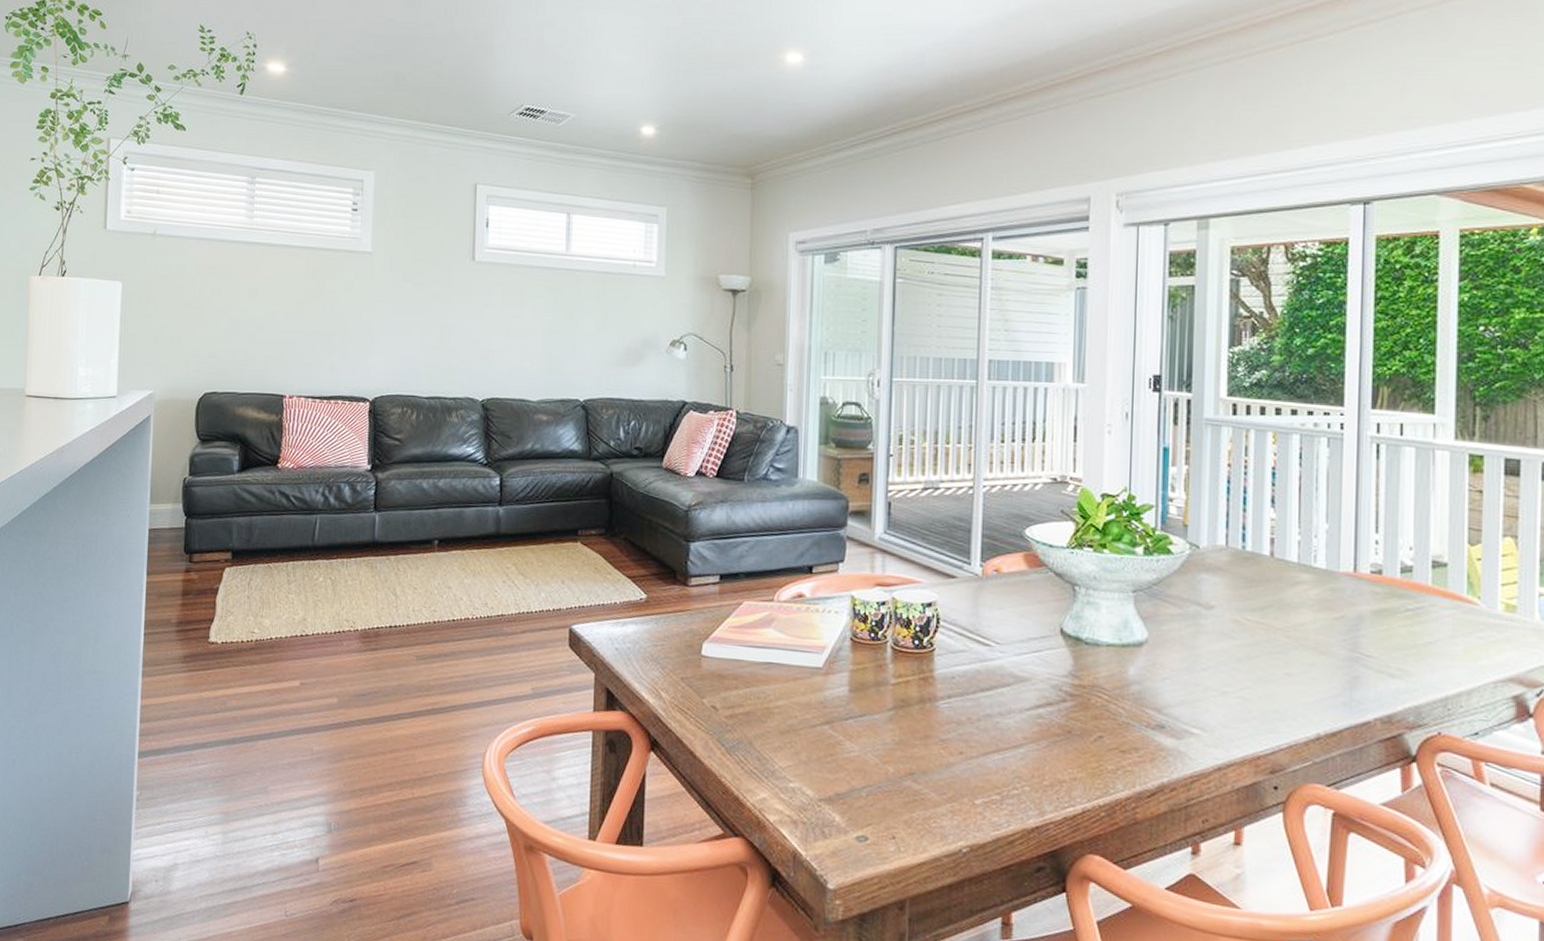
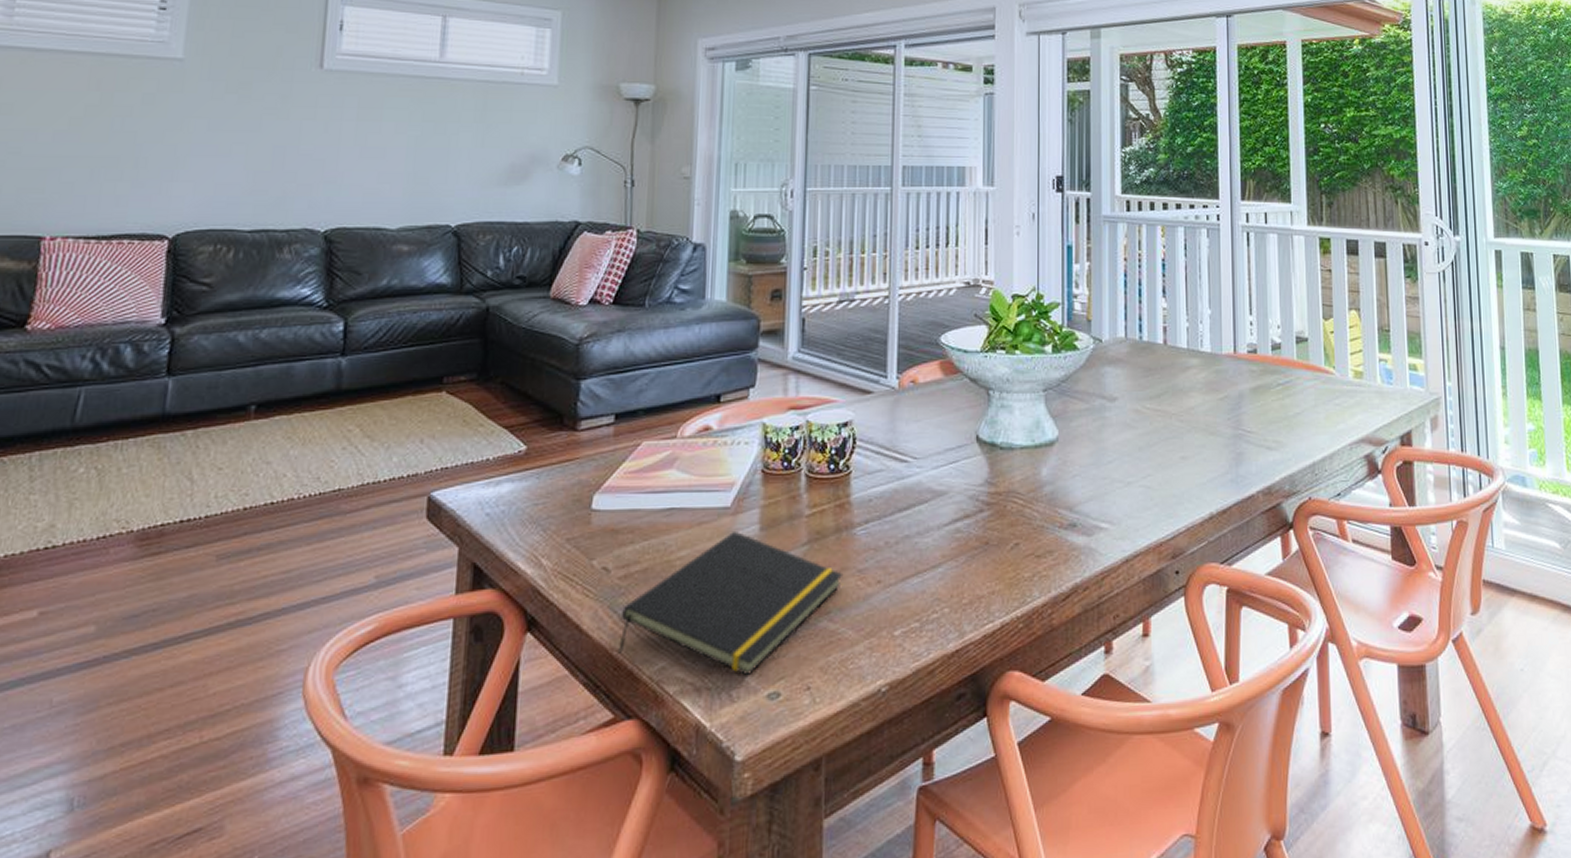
notepad: none [726,689,927,818] -> present [618,530,844,676]

